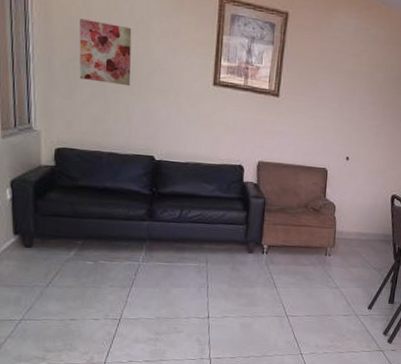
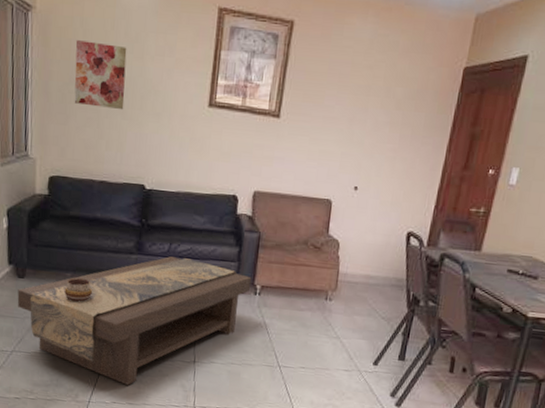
coffee table: none [25,222,259,344] -> present [17,256,252,385]
decorative bowl: none [75,245,105,268] -> present [64,278,93,302]

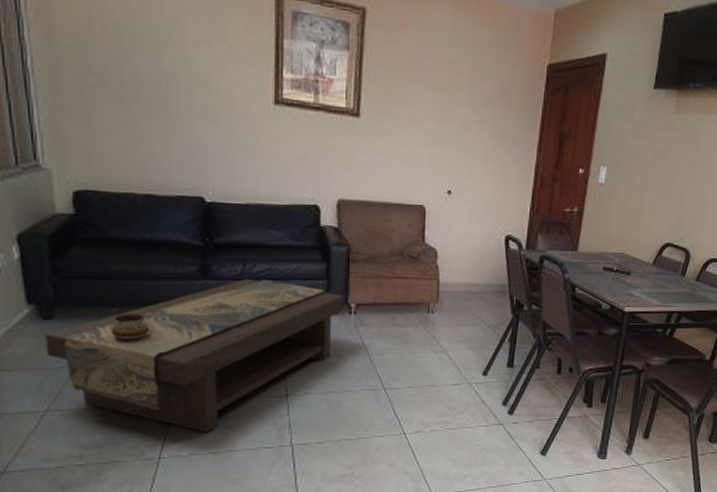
wall art: present [74,40,127,110] -> none [91,20,167,108]

